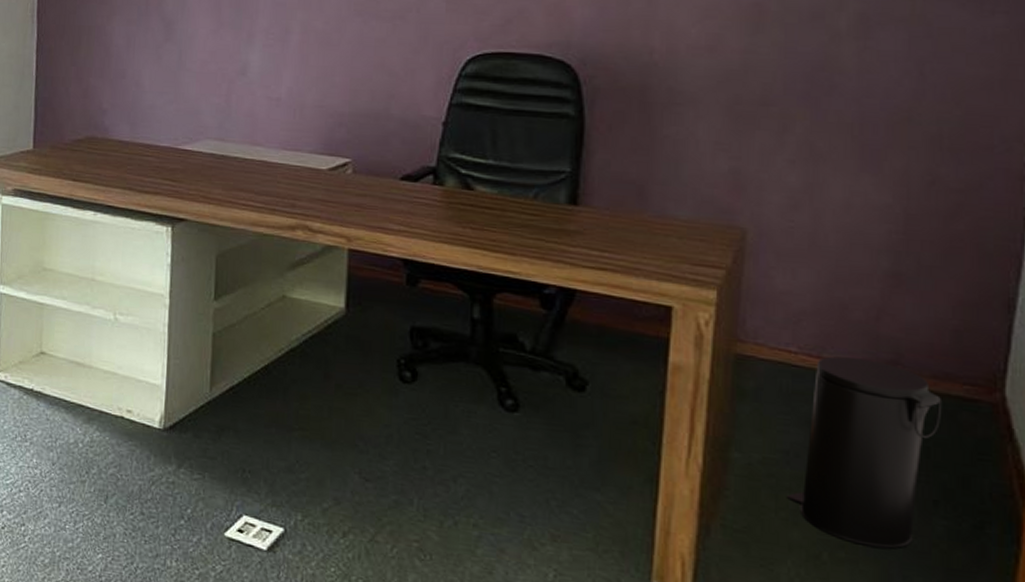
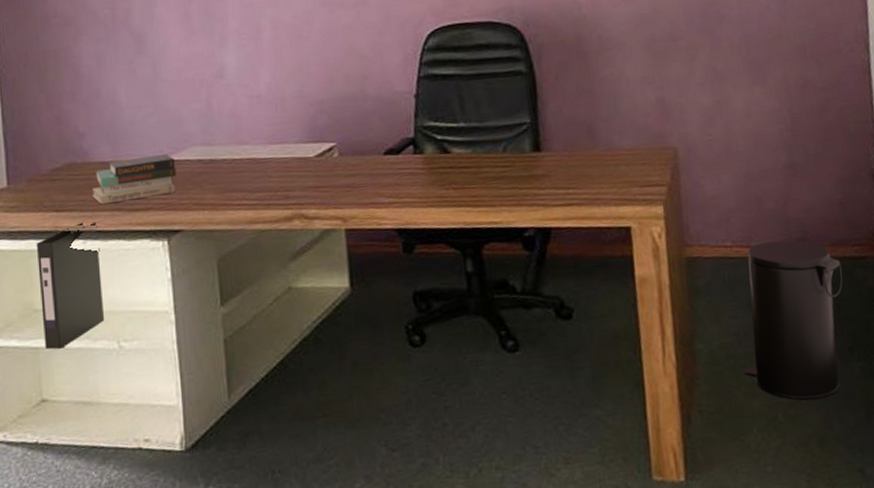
binder: none [49,195,109,310] -> present [36,222,105,350]
books: none [108,141,189,182] -> present [92,153,177,205]

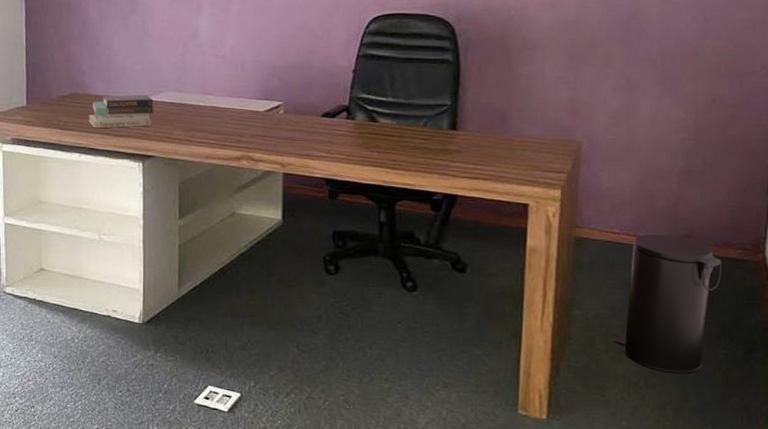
binder: present [36,222,105,350] -> none [44,140,91,234]

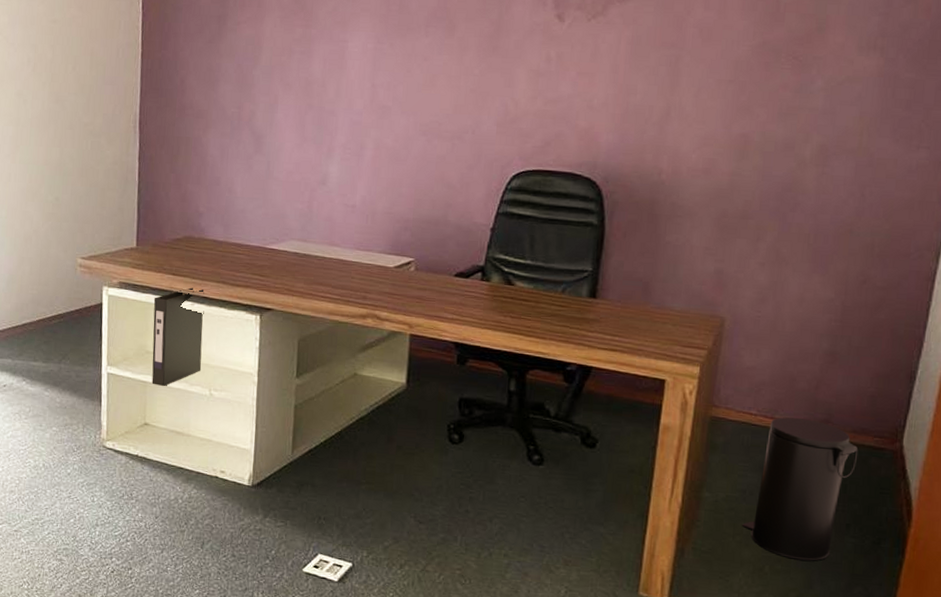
binder: none [44,140,91,234] -> present [151,287,205,387]
books: present [89,94,154,129] -> none [204,241,275,277]

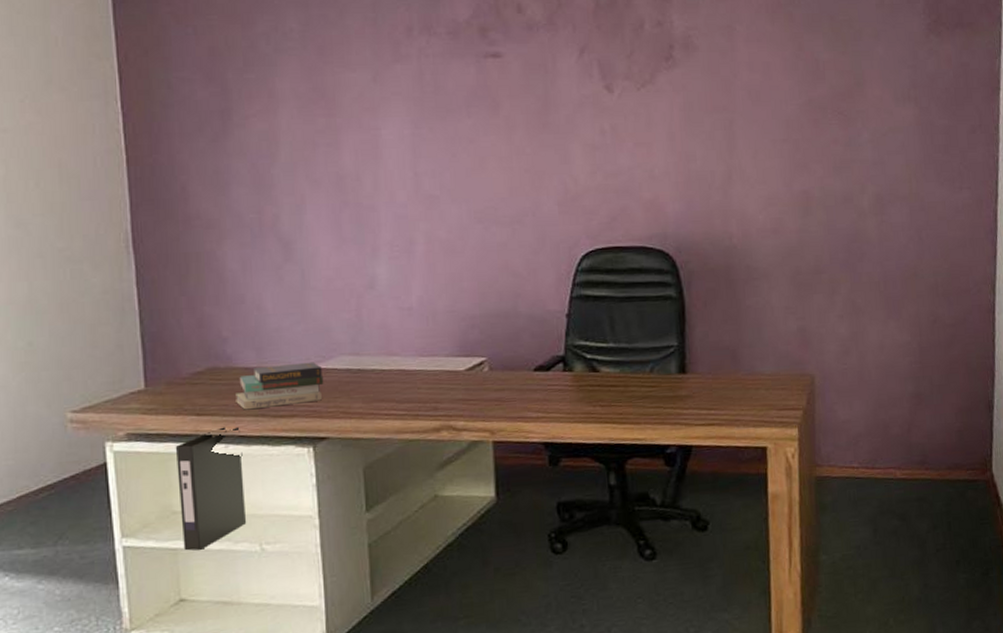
books: none [204,241,275,277] -> present [235,362,324,410]
trash bin: present [741,417,859,561] -> none [861,463,956,607]

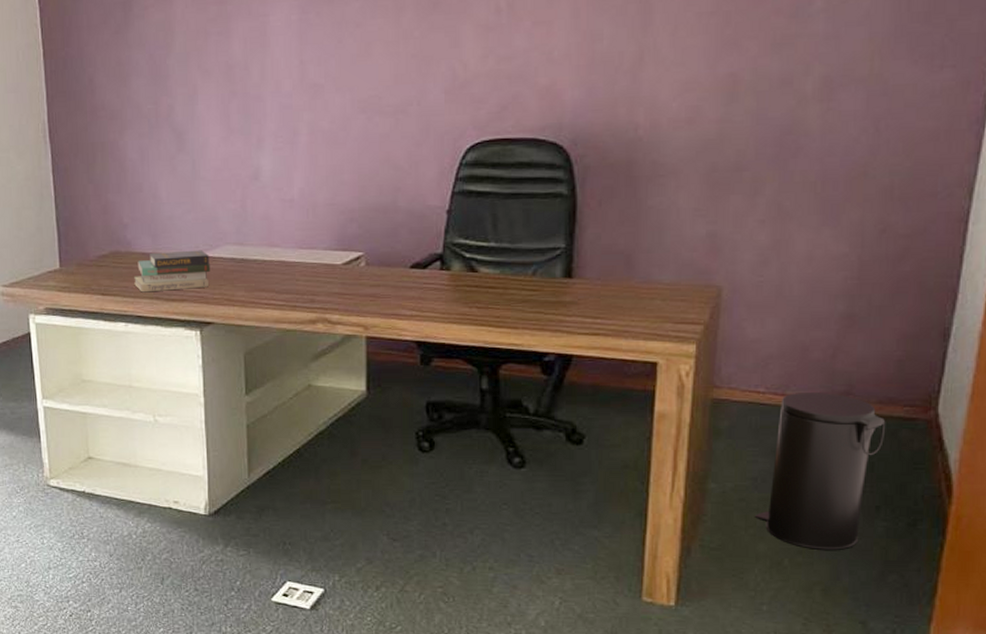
binder: present [175,427,247,551] -> none [84,307,143,417]
trash bin: none [861,463,956,607] -> present [754,393,886,550]

